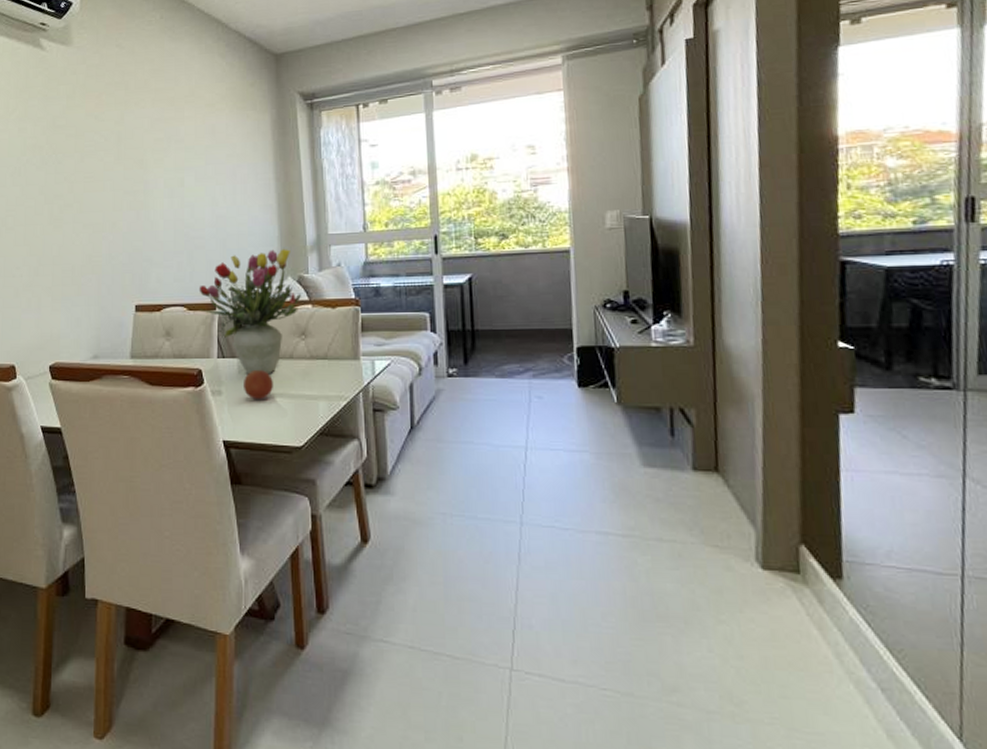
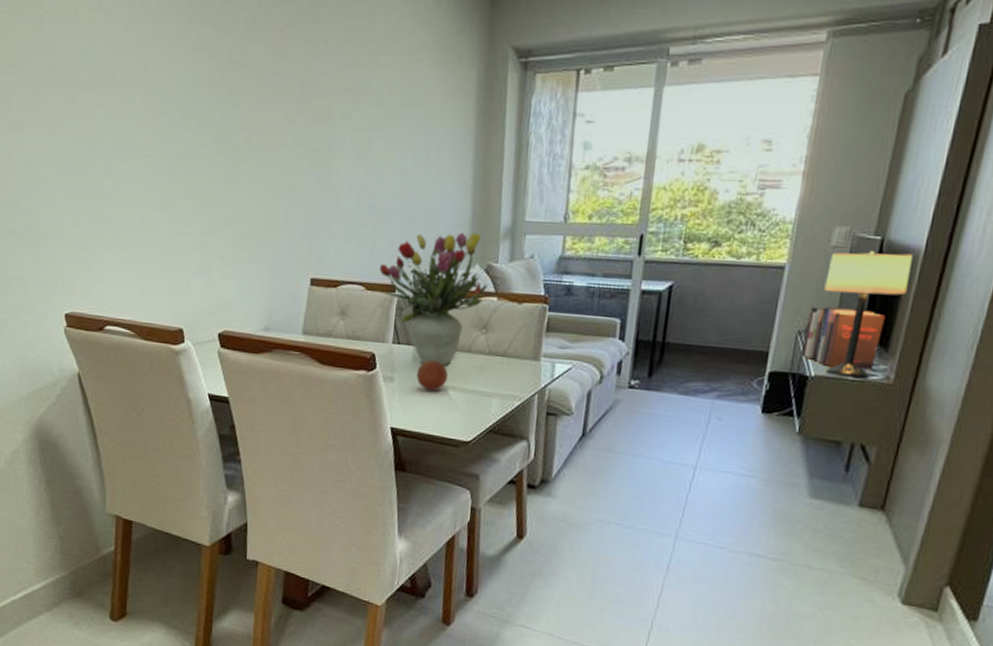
books: none [600,281,672,338] -> present [801,306,886,370]
table lamp: none [608,228,684,344] -> present [824,250,913,378]

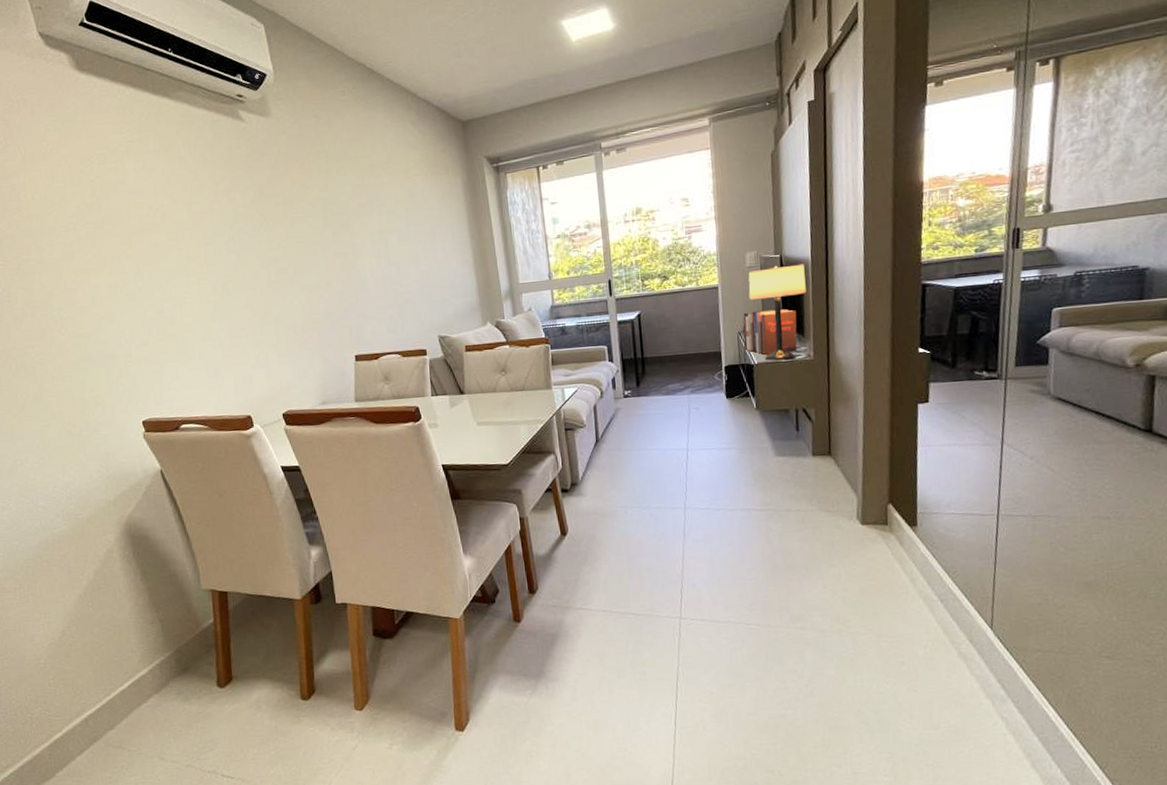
flower arrangement: present [377,231,487,366] -> none [410,297,499,408]
fruit: present [416,359,448,390] -> none [455,403,481,428]

